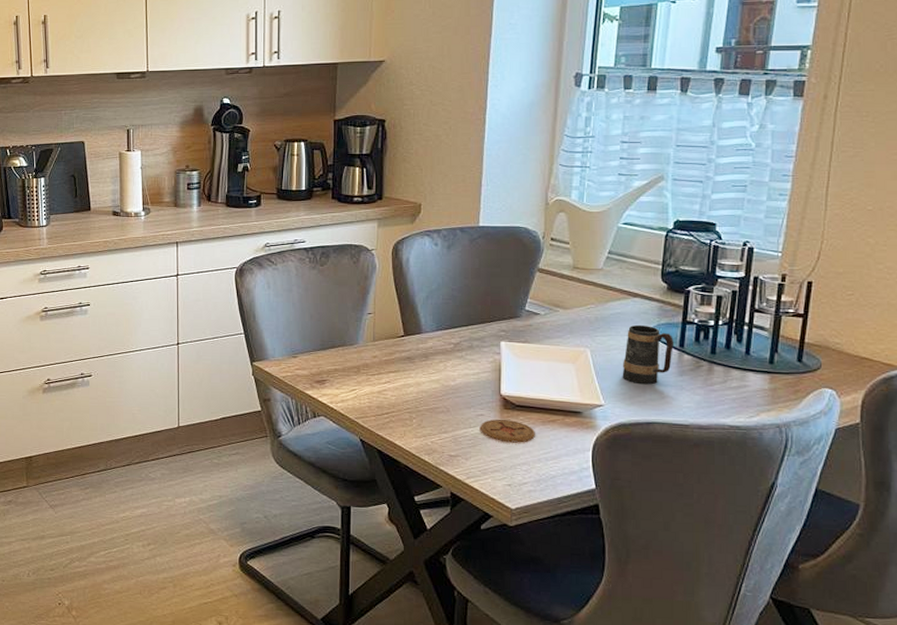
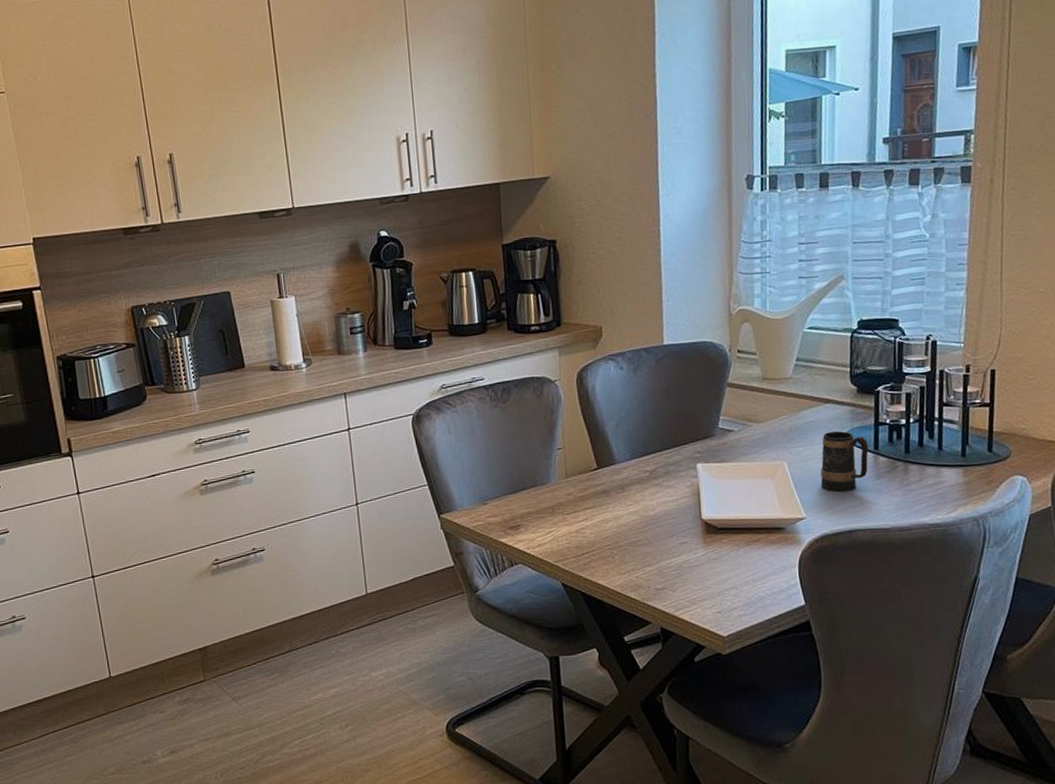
coaster: present [480,419,535,443] -> none [684,544,741,568]

